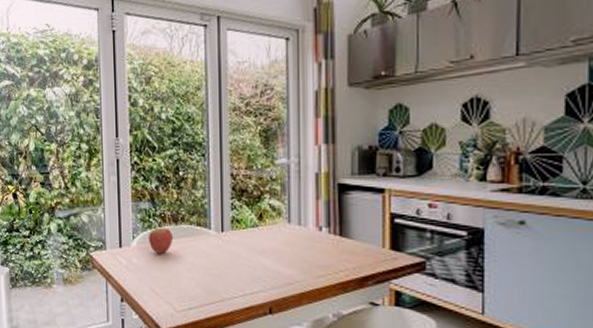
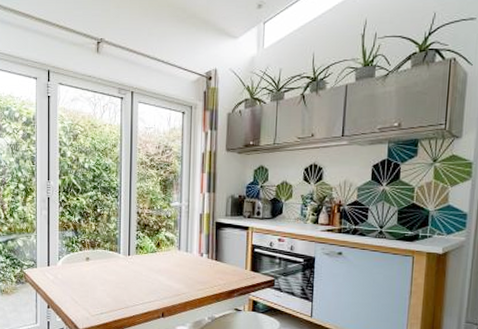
fruit: present [149,223,173,254] -> none [71,248,90,272]

